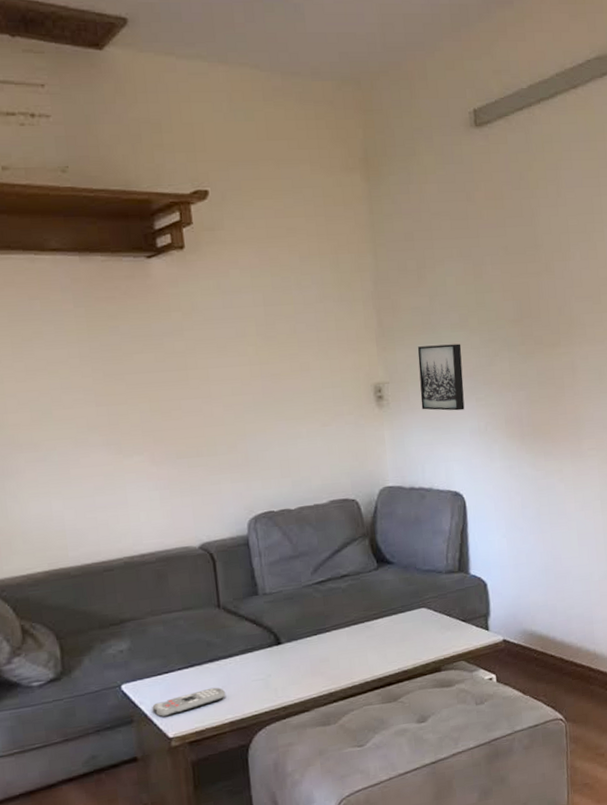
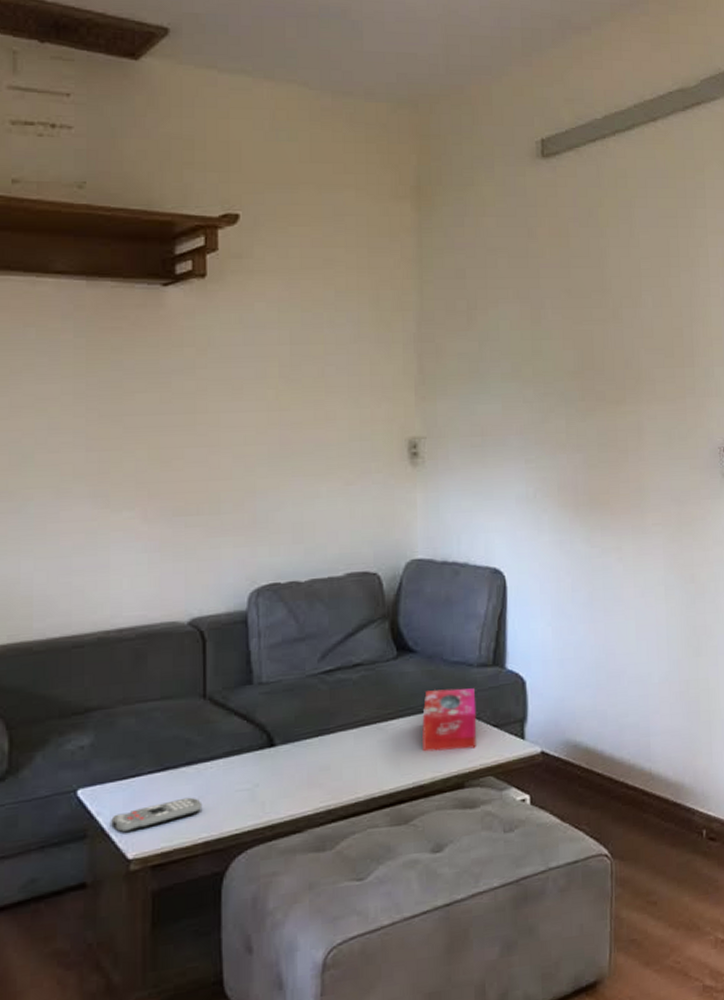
tissue box: none [402,591,449,644] -> present [422,688,477,752]
wall art: present [417,344,465,411] -> none [461,396,512,473]

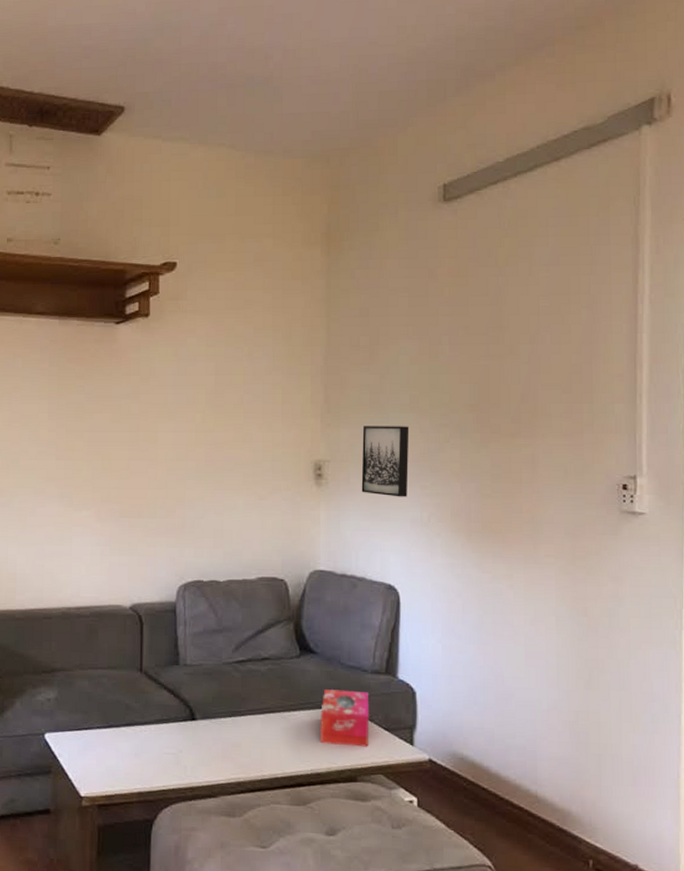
remote control: present [111,797,203,833] -> none [69,752,138,774]
wall art: none [461,396,512,473] -> present [361,426,409,497]

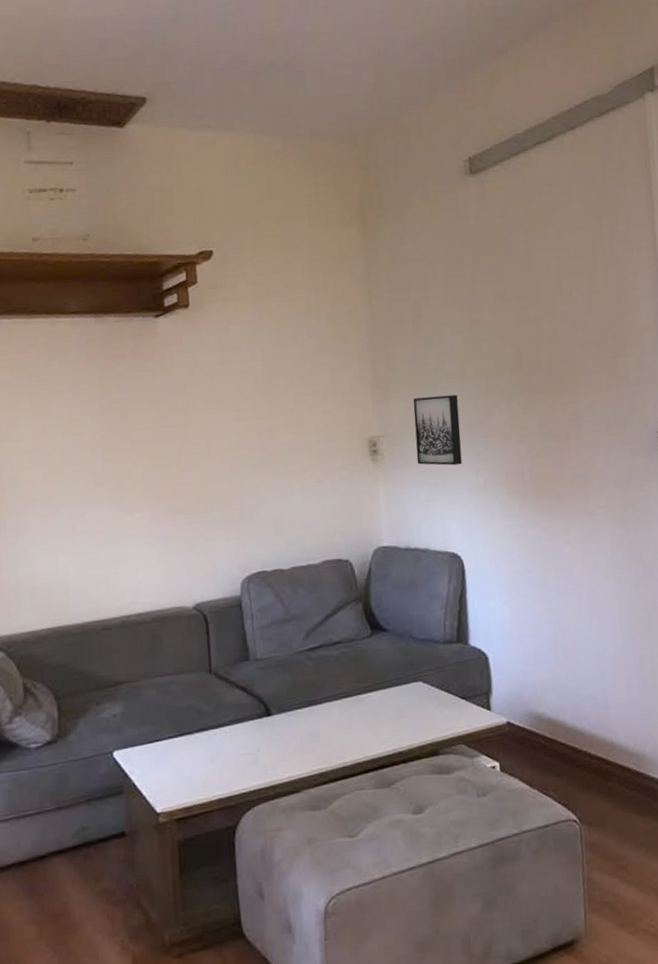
tissue box: present [320,689,370,747] -> none [397,663,447,722]

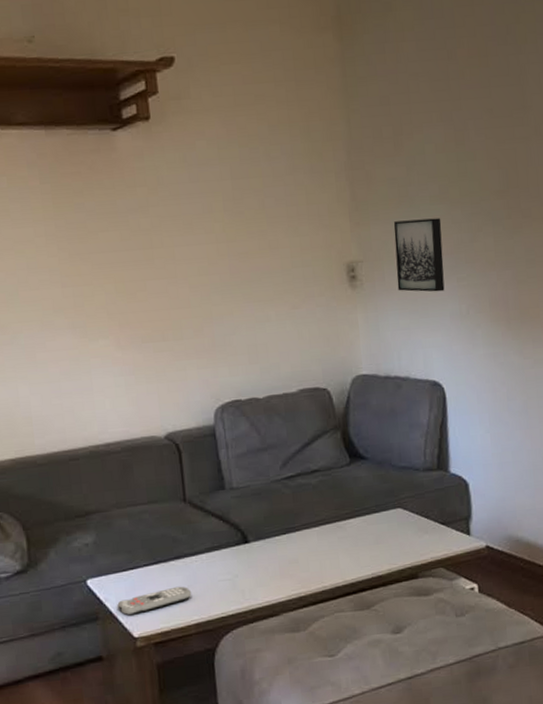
remote control: none [141,759,215,790] -> present [117,586,192,616]

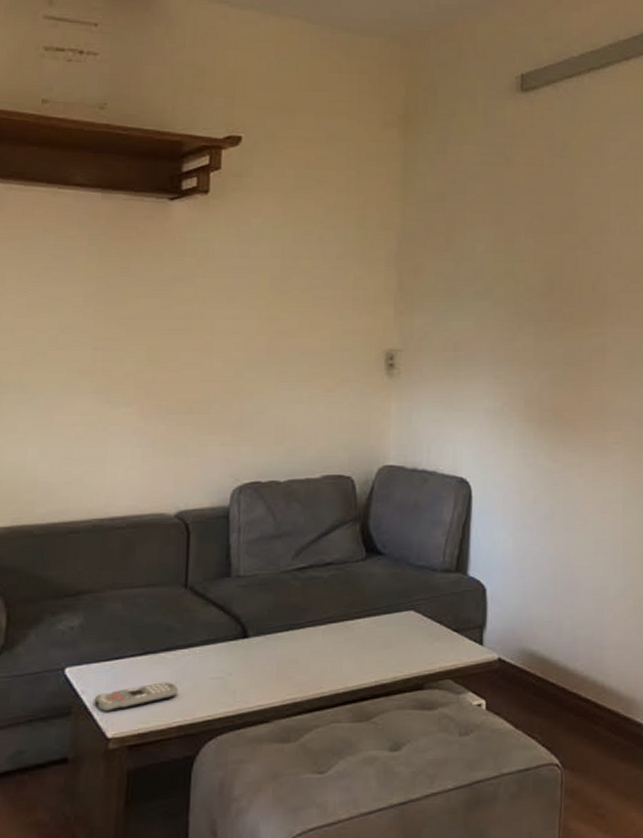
wall art: present [393,218,445,292] -> none [434,314,484,387]

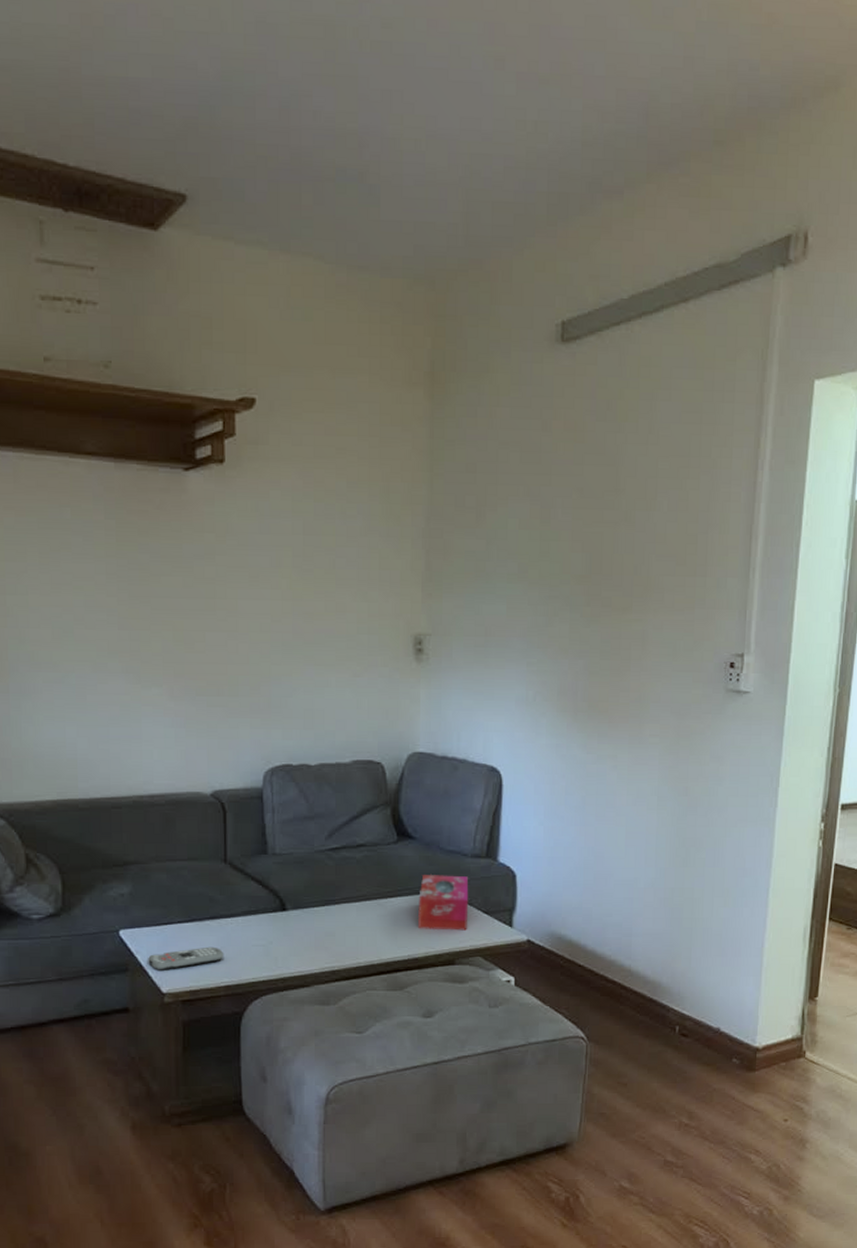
tissue box: none [386,592,439,652] -> present [418,875,469,931]

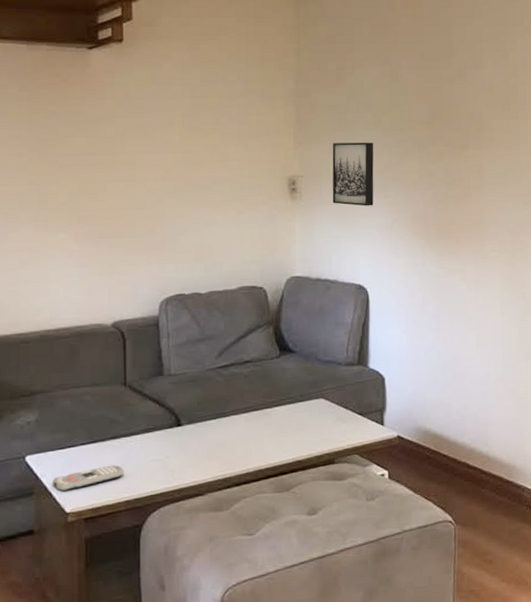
tissue box: present [418,875,469,931] -> none [300,382,345,434]
wall art: none [464,596,517,675] -> present [332,142,374,206]

